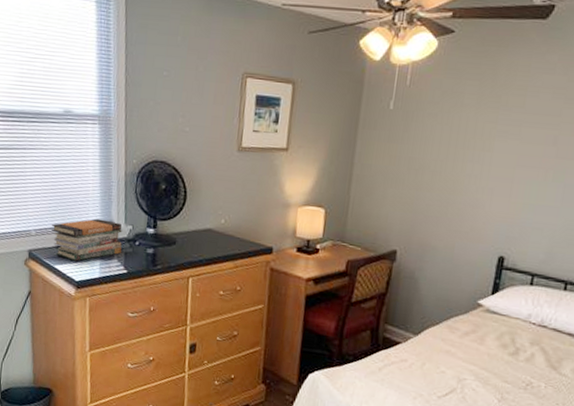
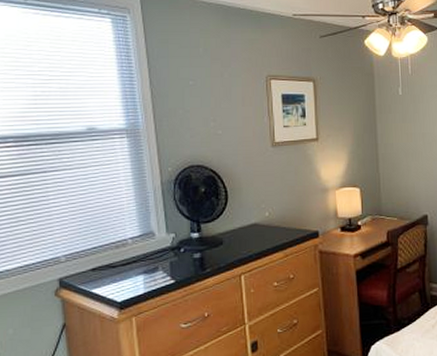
book stack: present [51,218,122,261] -> none [83,232,166,281]

